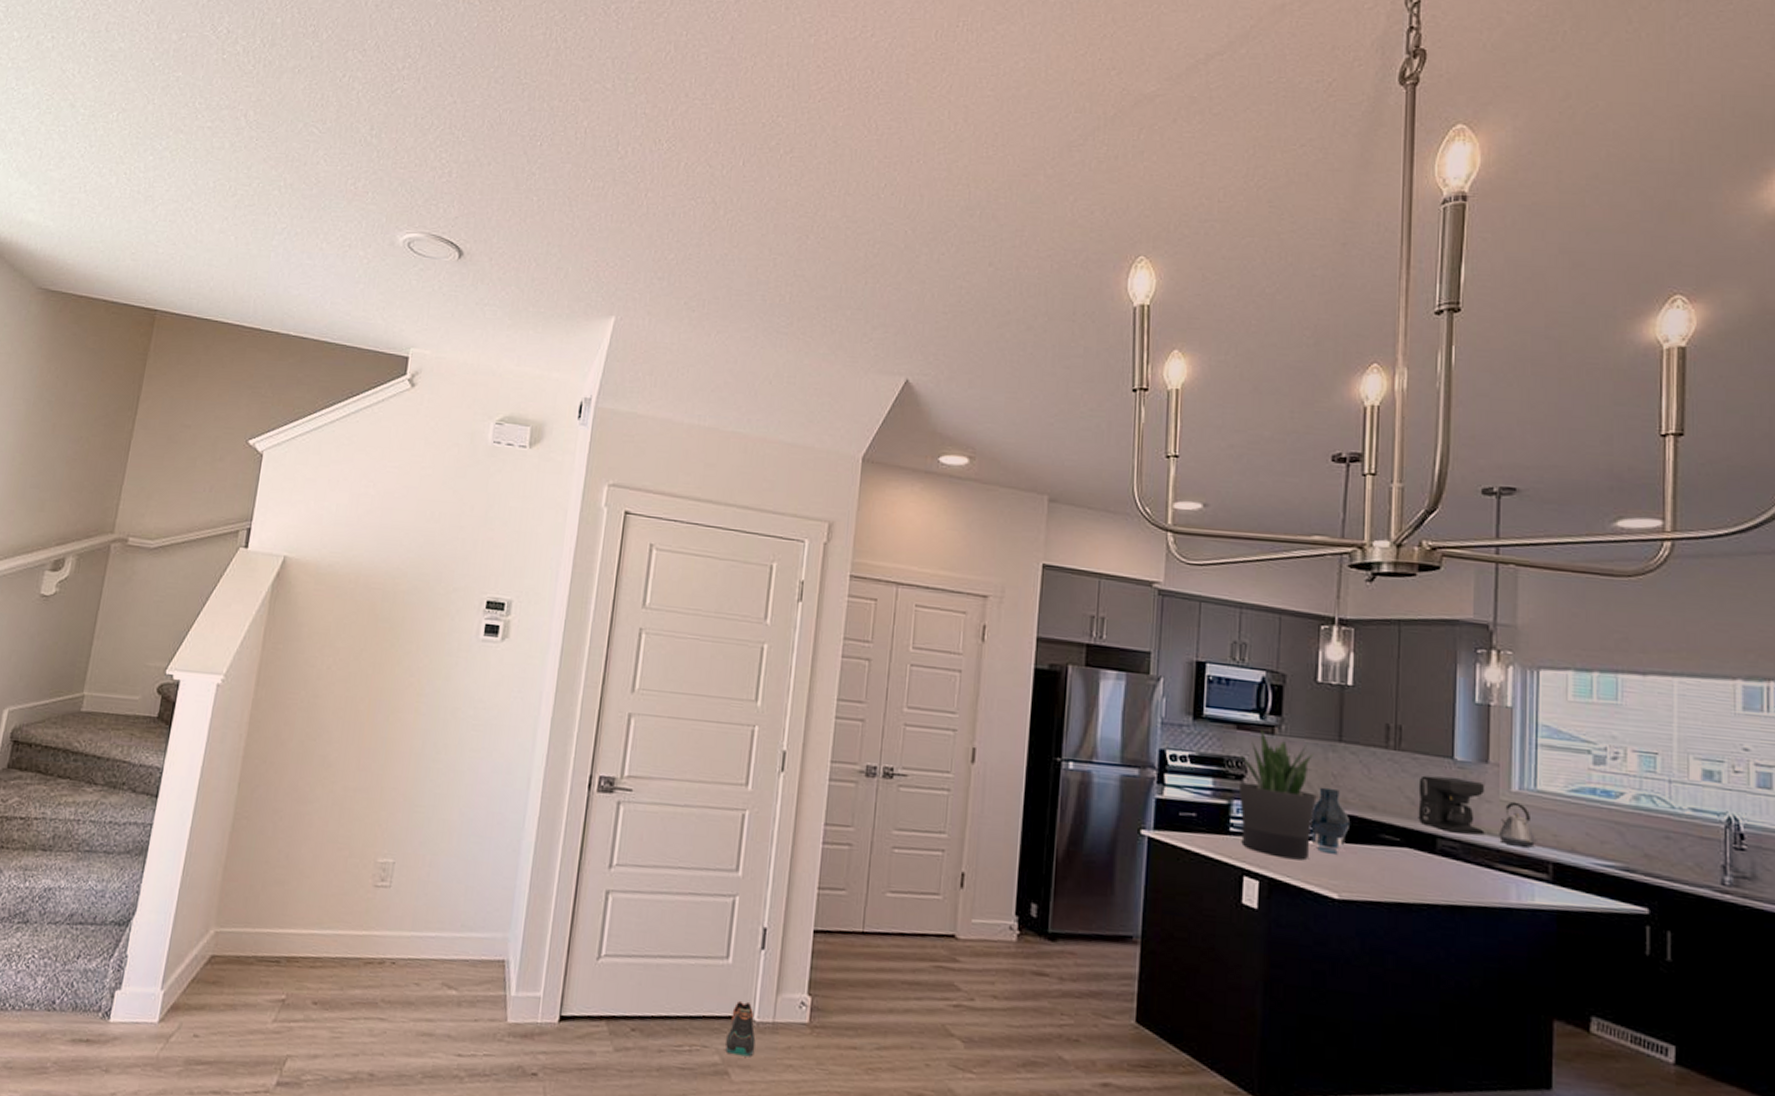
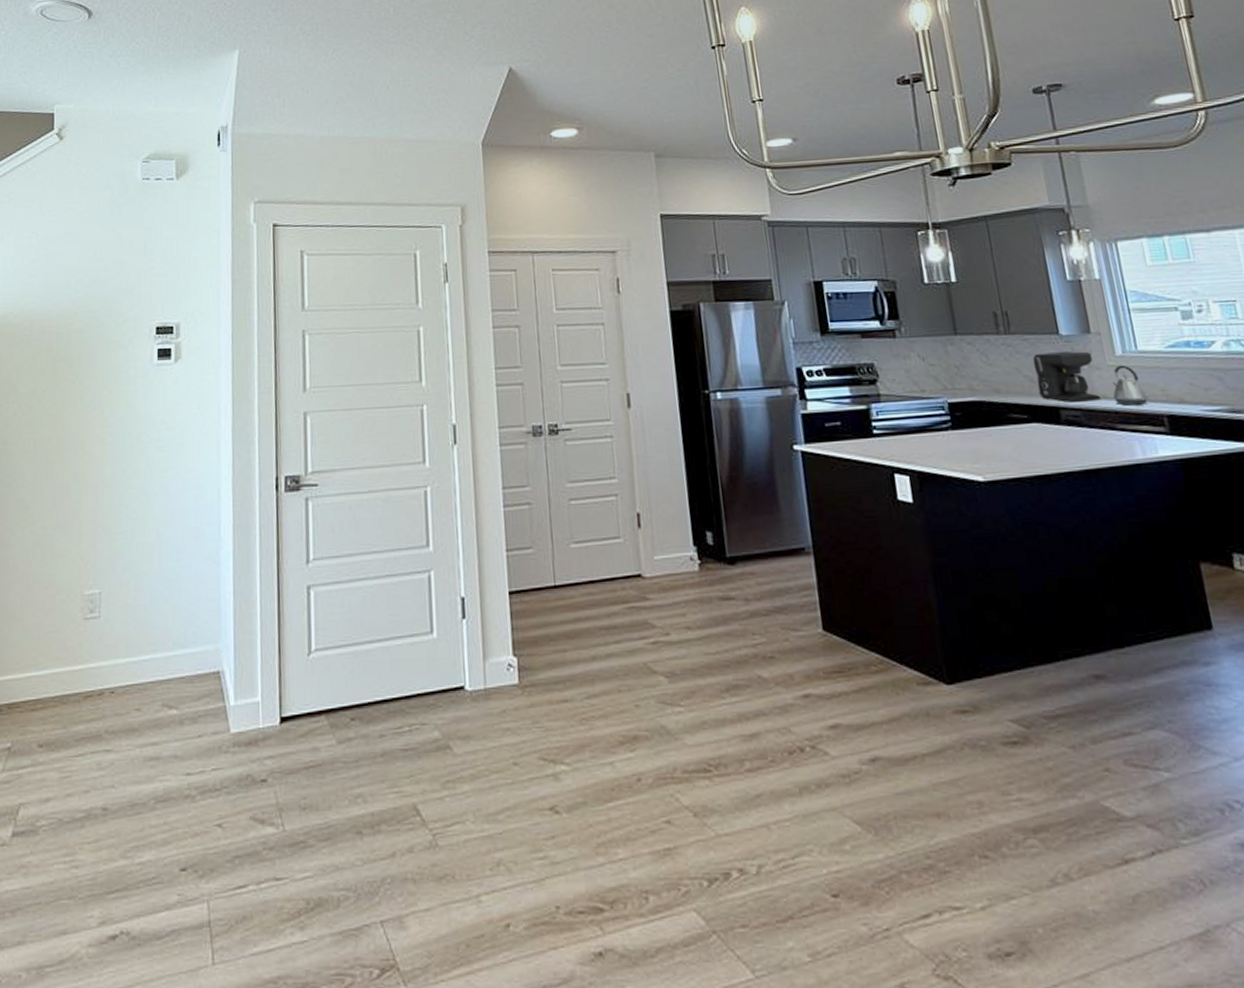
athletic shoe: present [725,1001,756,1057] -> none [443,673,472,728]
planter: present [1238,729,1317,861] -> none [868,334,949,452]
vase: present [1310,787,1351,854] -> none [943,378,981,440]

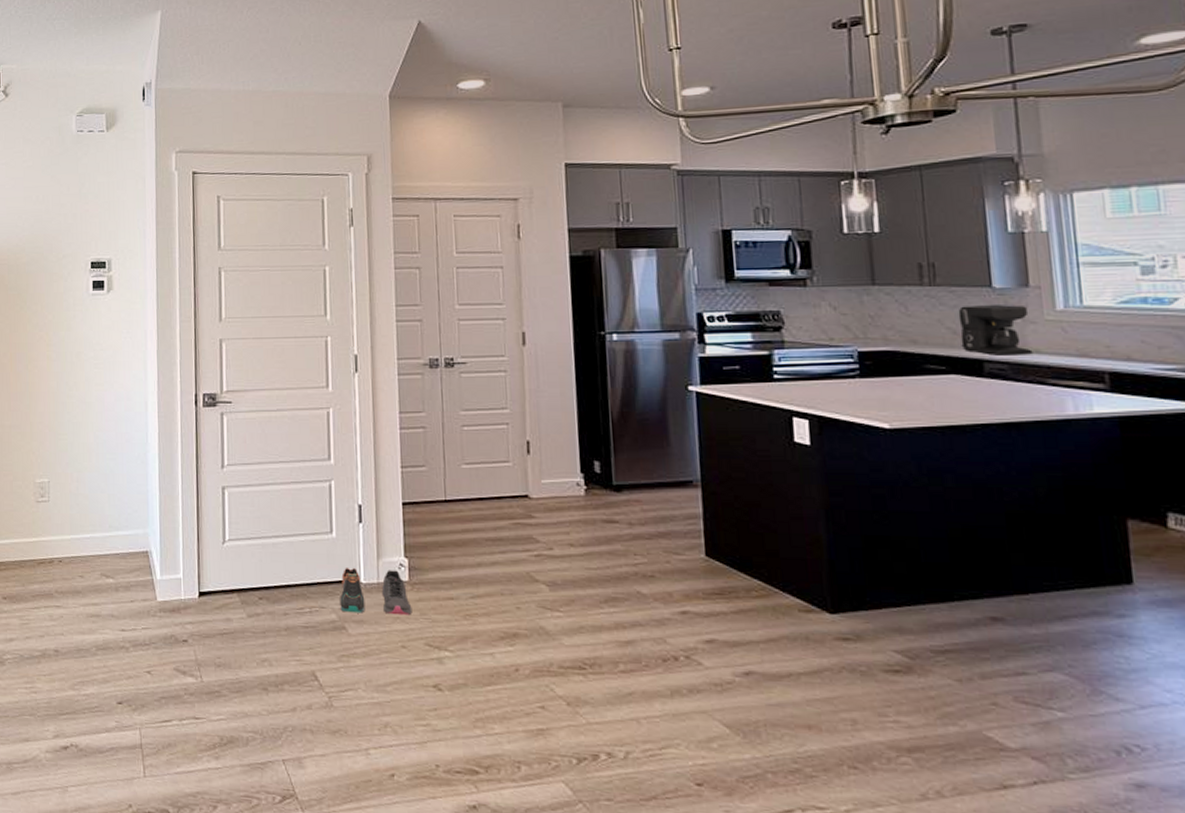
athletic shoe: none [443,673,472,728] -> present [340,568,366,613]
athletic shoe: none [489,672,524,726] -> present [381,570,412,616]
kettle: present [1113,364,1148,406] -> none [1048,319,1088,361]

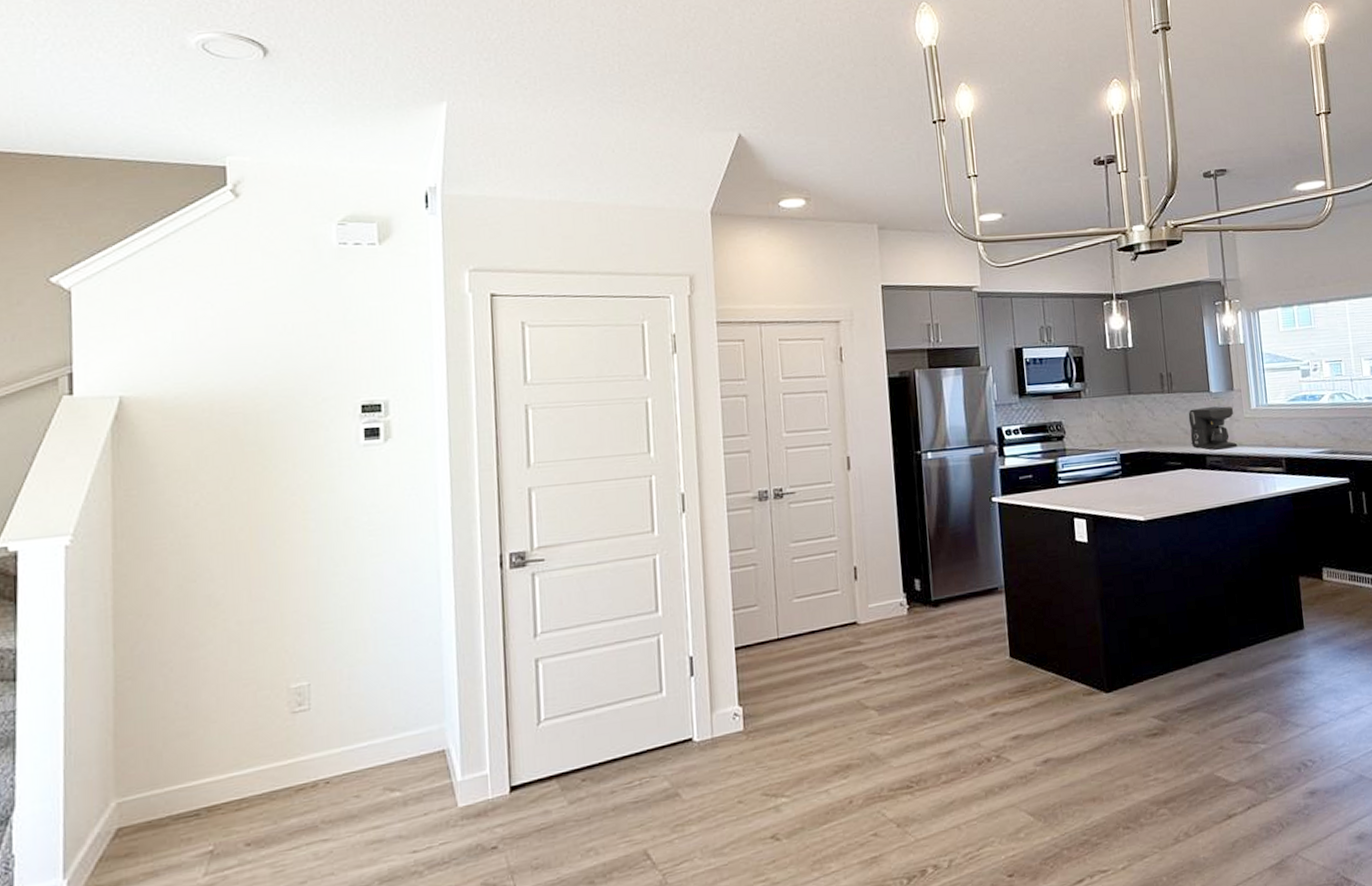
athletic shoe: present [340,568,366,613] -> none [672,727,700,777]
athletic shoe: present [381,570,412,616] -> none [716,721,748,771]

